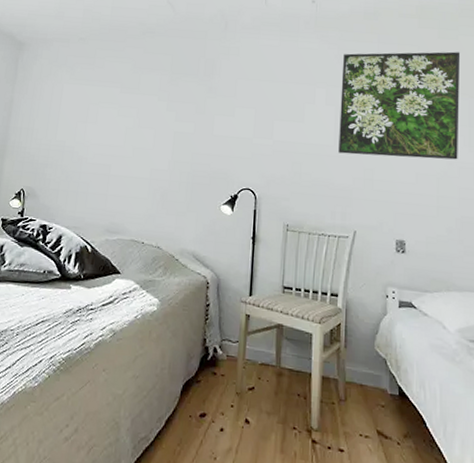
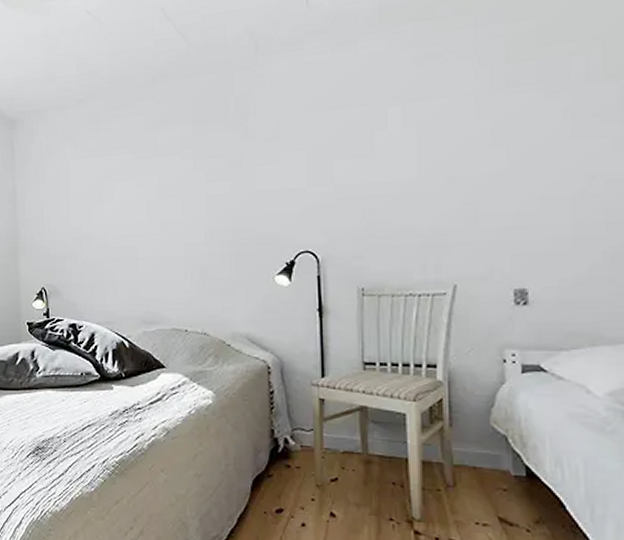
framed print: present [338,51,461,160] -> none [423,14,606,189]

